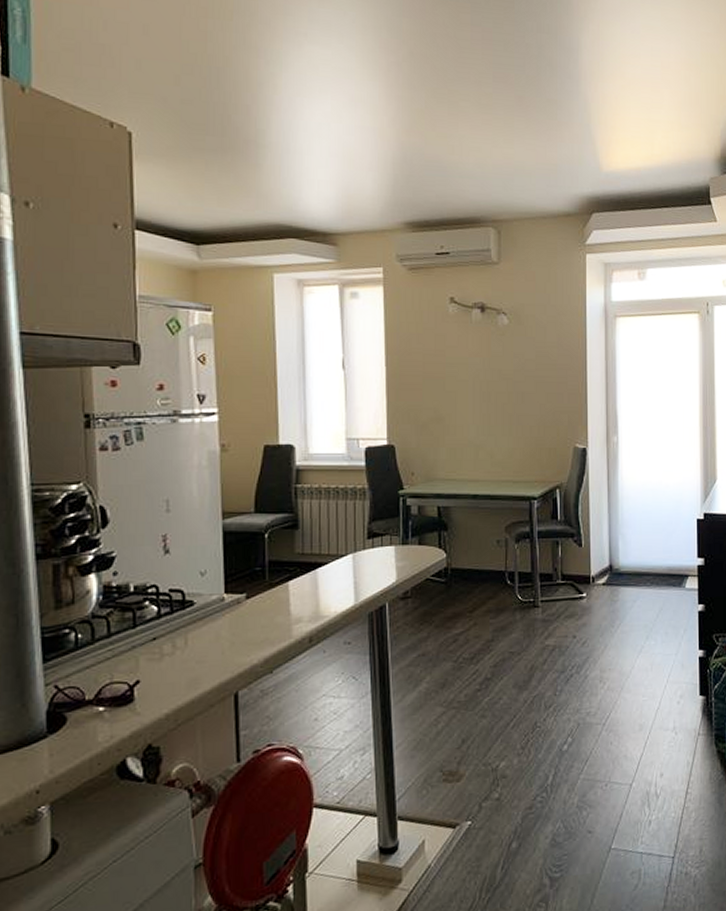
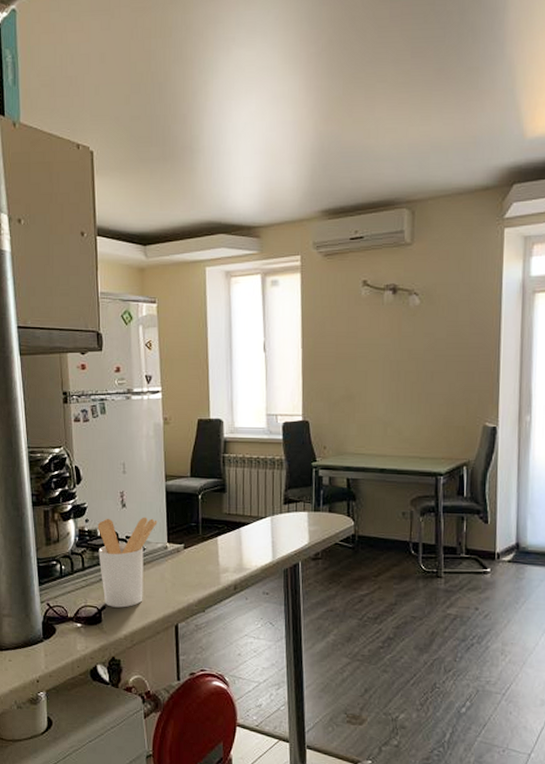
utensil holder: none [130,563,212,681] -> present [97,517,158,608]

